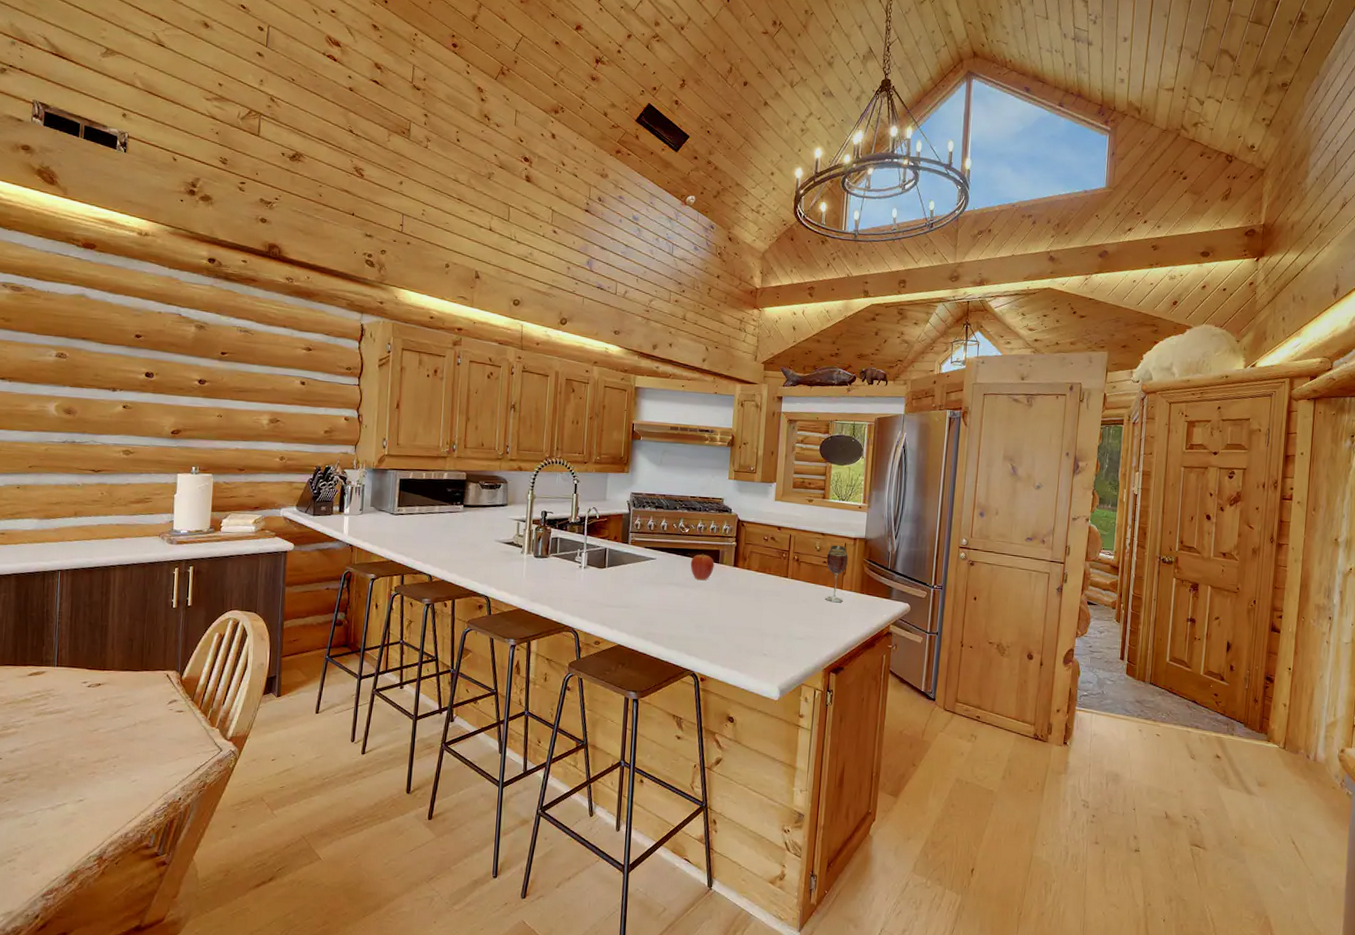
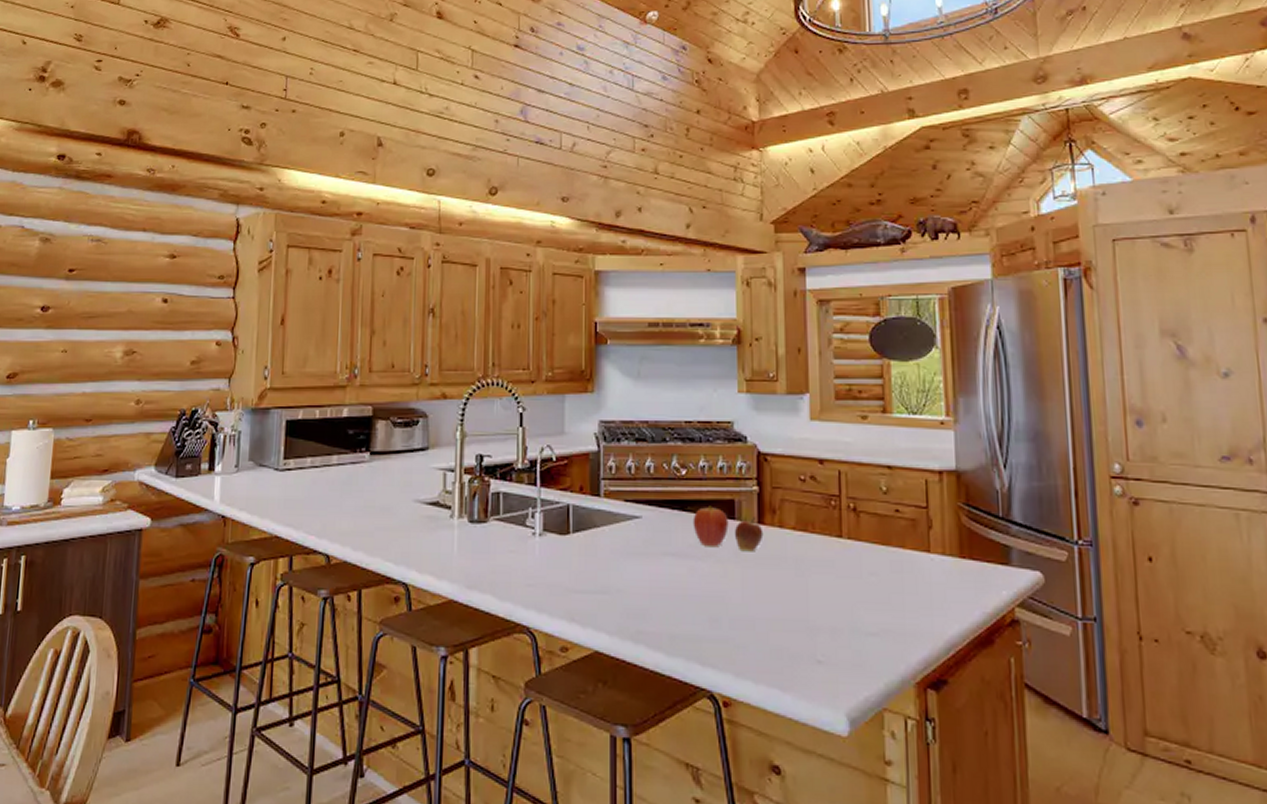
fruit: none [717,562,737,585] -> present [734,517,764,552]
wineglass: present [825,545,848,603] -> none [899,483,934,575]

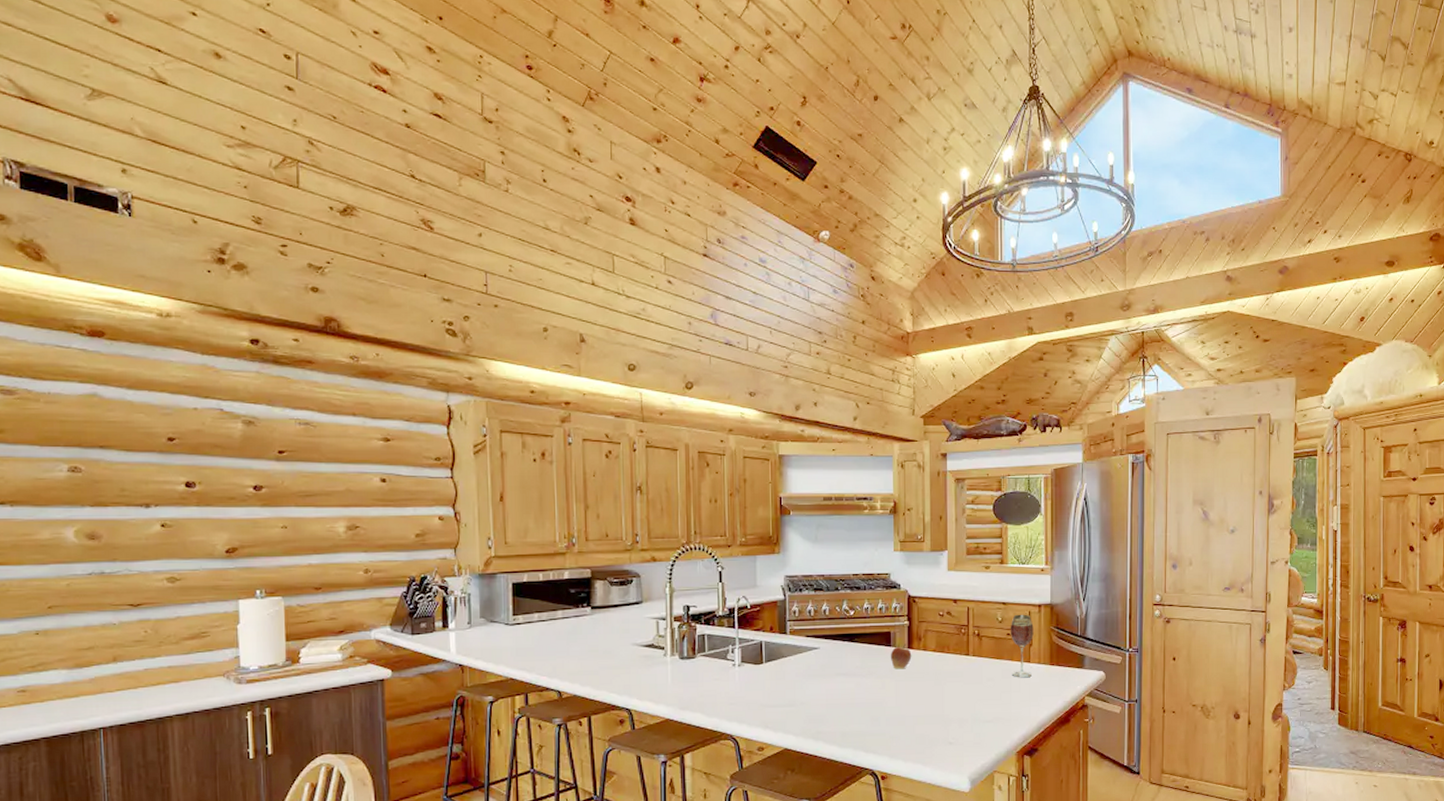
fruit: present [693,505,729,548] -> none [859,637,886,668]
wineglass: none [899,483,934,575] -> present [1010,614,1034,678]

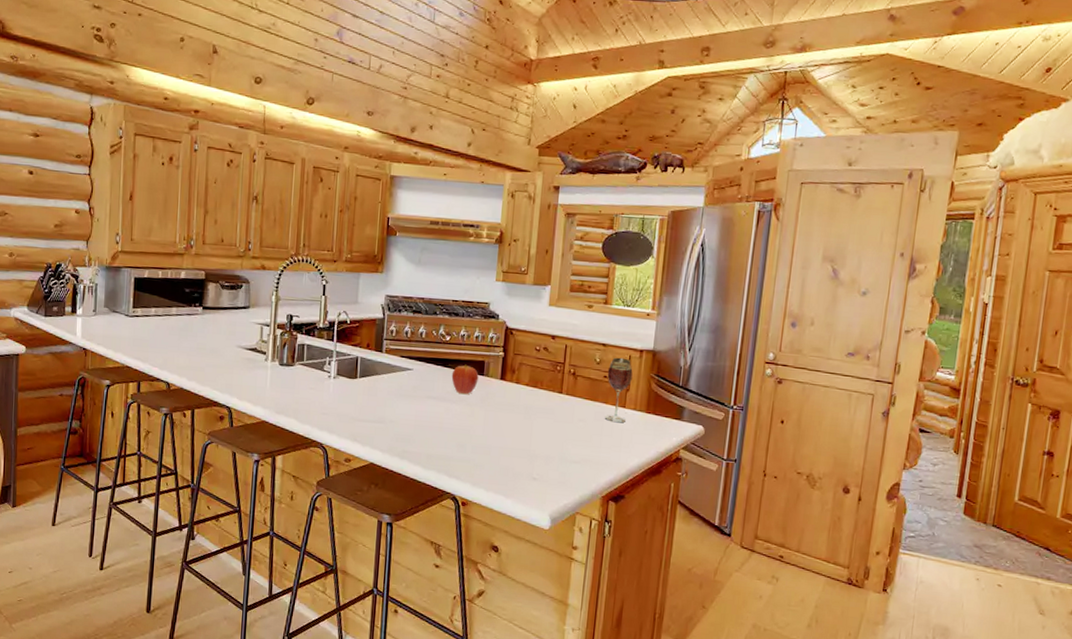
fruit: none [859,637,886,668] -> present [451,364,479,395]
fruit: present [890,643,912,669] -> none [482,374,504,400]

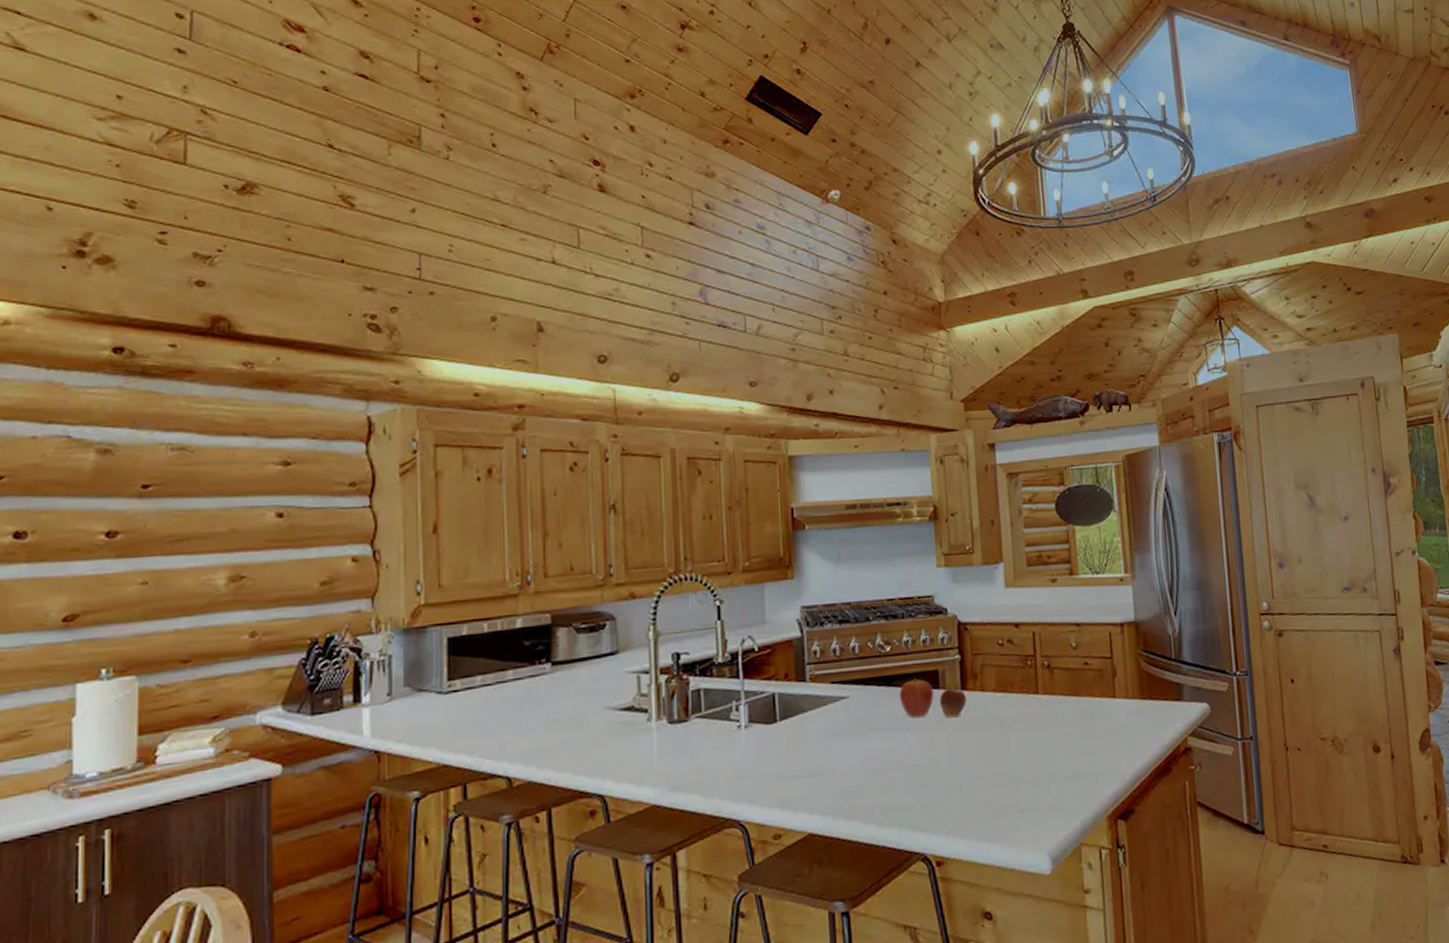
fruit: none [482,374,504,400] -> present [939,684,967,718]
wineglass: present [605,357,633,423] -> none [1087,636,1119,719]

